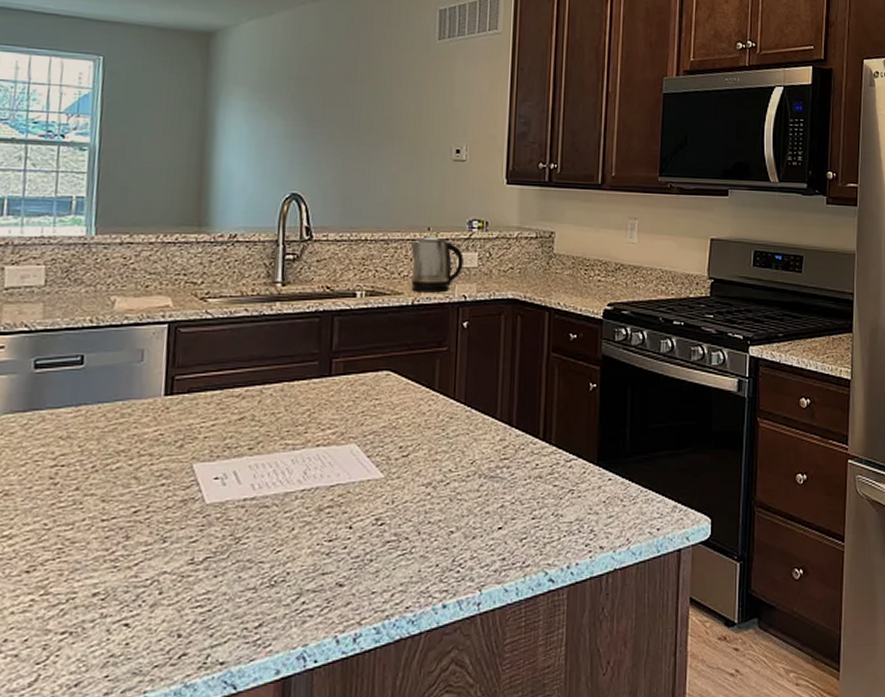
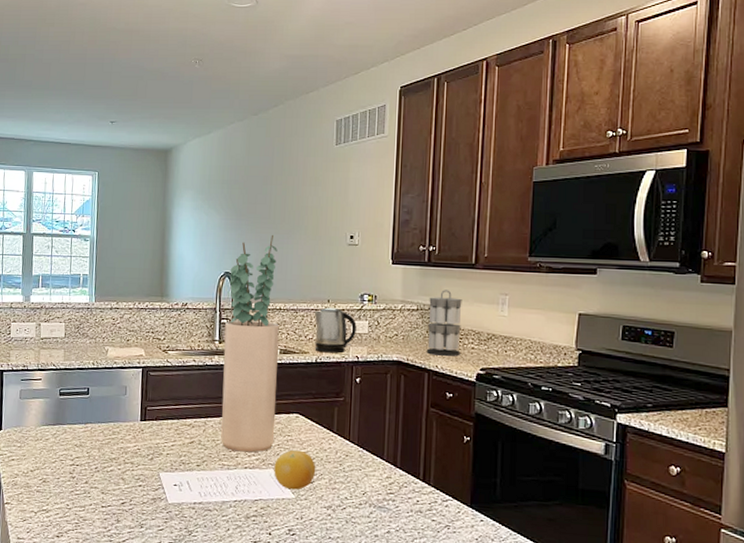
vase: none [283,146,365,425] -> present [221,234,279,453]
fruit: none [356,416,412,468] -> present [274,449,316,490]
spice rack: none [546,214,587,291] -> present [426,290,462,356]

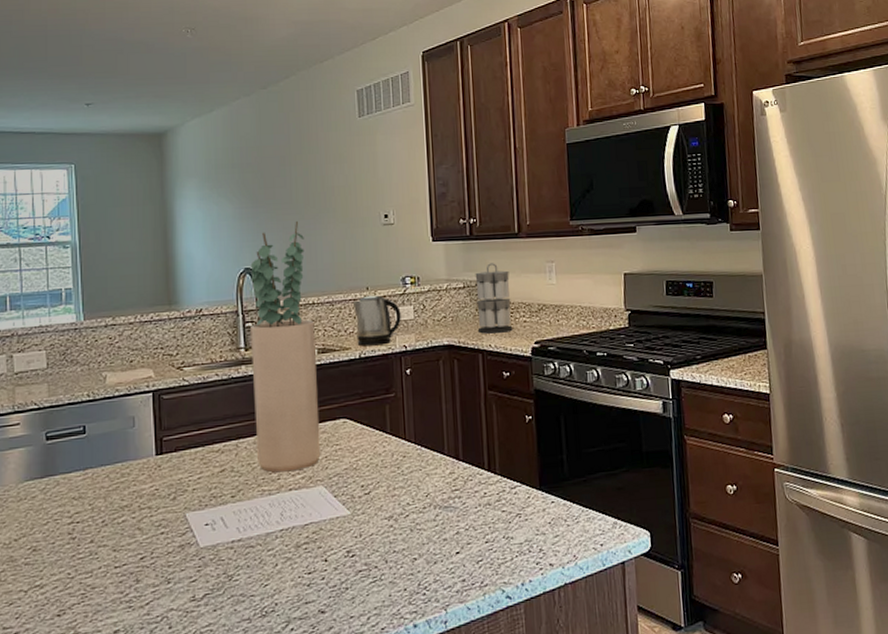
fruit: present [274,449,316,490] -> none [323,459,372,506]

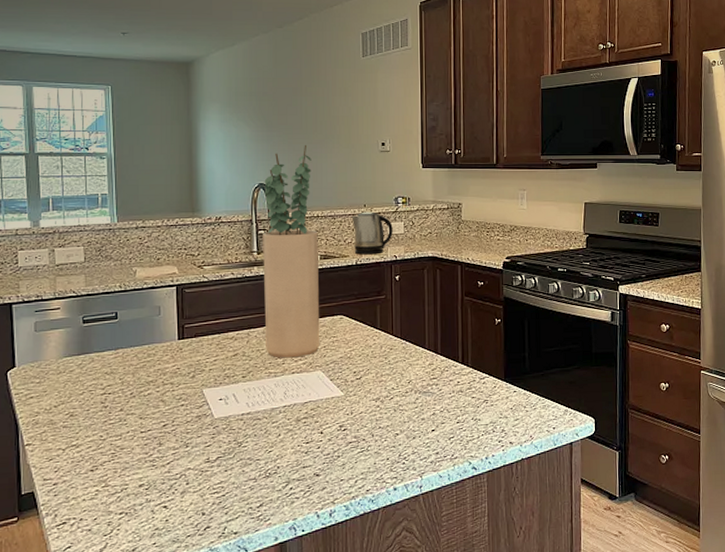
spice rack: present [475,263,513,334] -> none [458,189,488,249]

